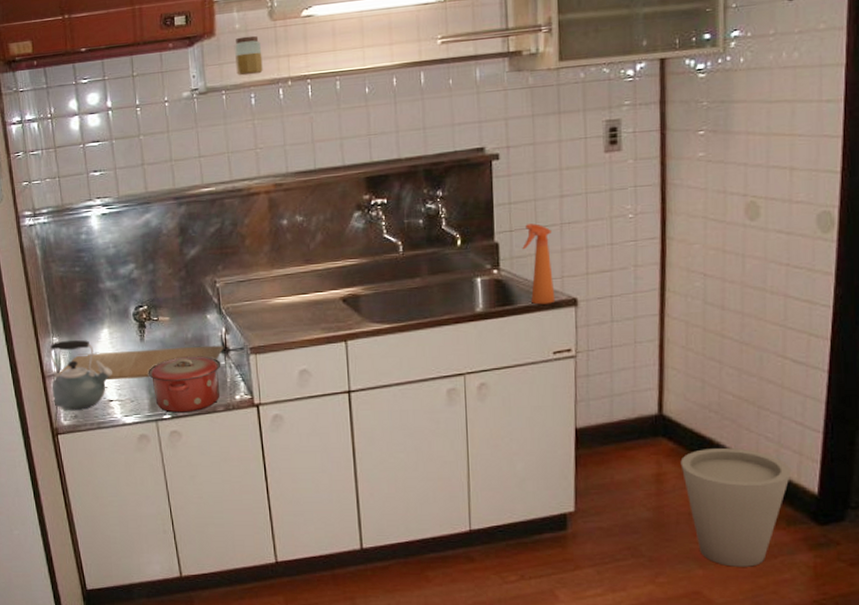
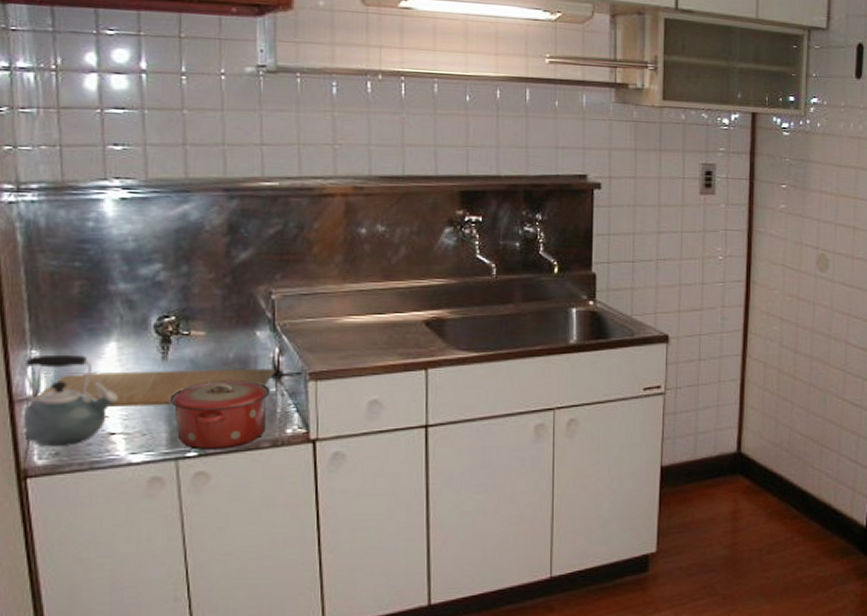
peanut butter: present [234,35,263,76] -> none [315,16,349,61]
spray bottle: present [522,223,556,306] -> none [619,257,648,341]
bucket: present [680,448,792,567] -> none [754,485,846,600]

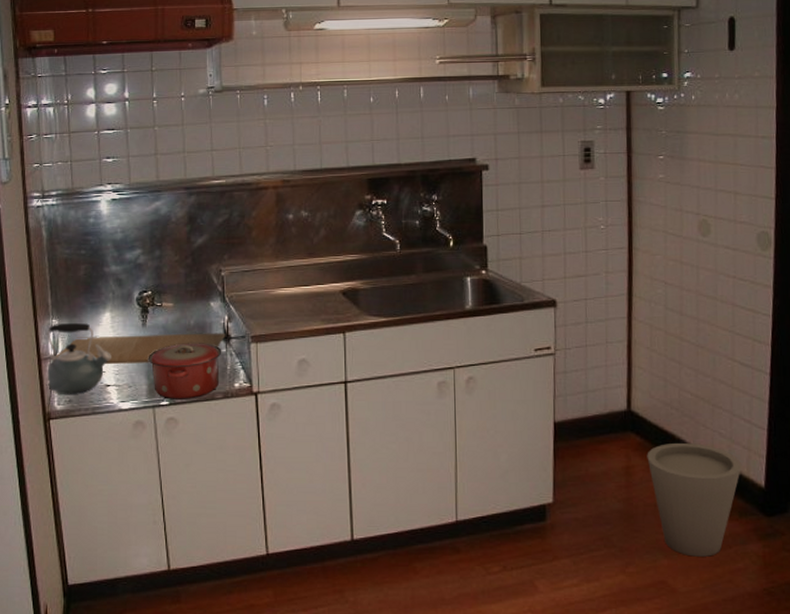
bucket: none [754,485,846,600] -> present [647,443,742,557]

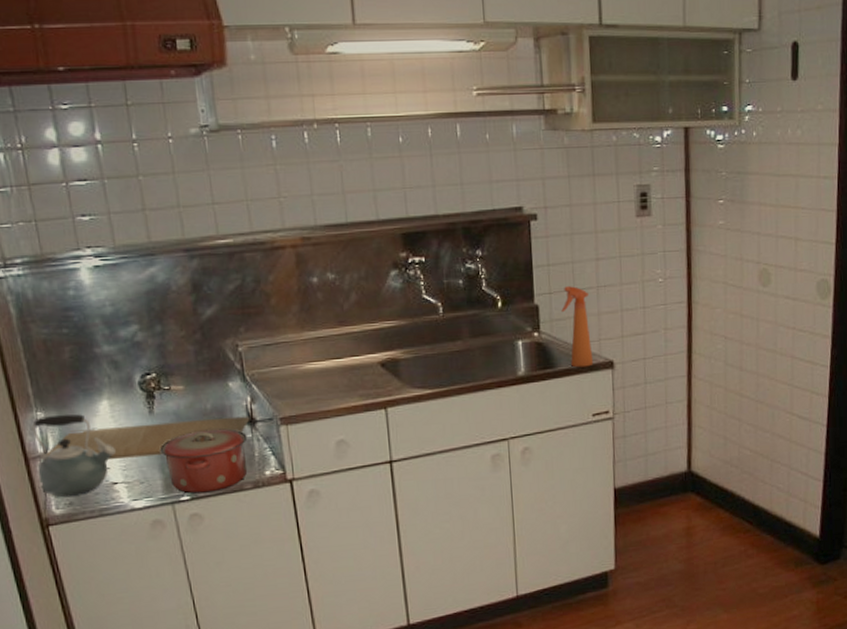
spray bottle: none [508,230,537,306] -> present [561,286,594,369]
bucket: present [647,443,742,557] -> none [707,499,799,609]

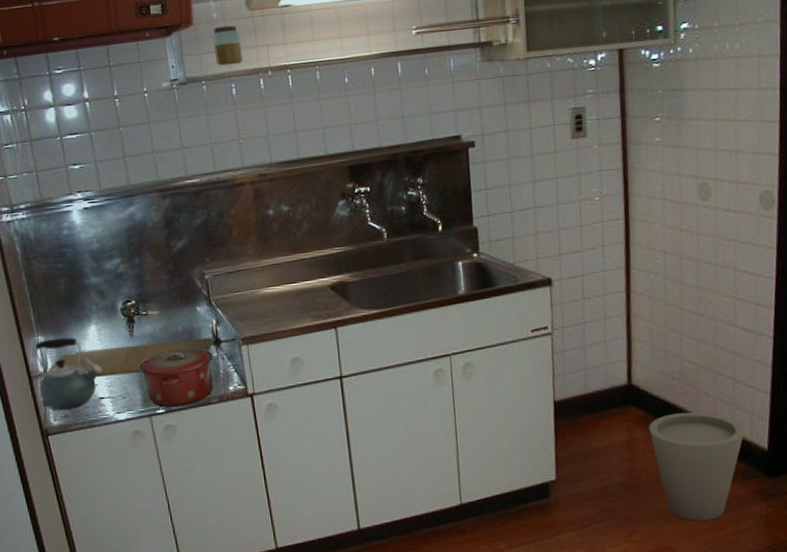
peanut butter: none [249,69,284,114] -> present [212,25,243,66]
spray bottle: present [561,286,594,369] -> none [499,208,532,287]
bucket: none [707,499,799,609] -> present [648,412,745,521]

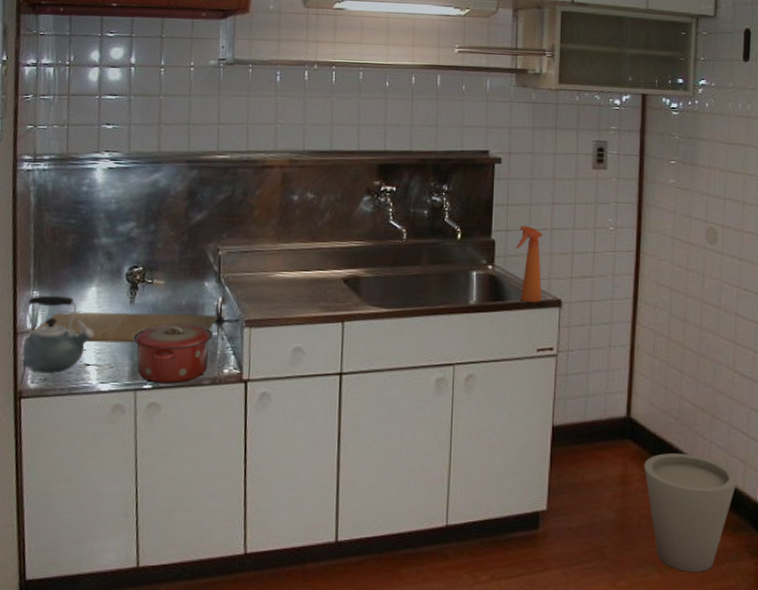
peanut butter: present [212,25,243,66] -> none [265,17,293,54]
spray bottle: none [499,208,532,287] -> present [516,226,543,304]

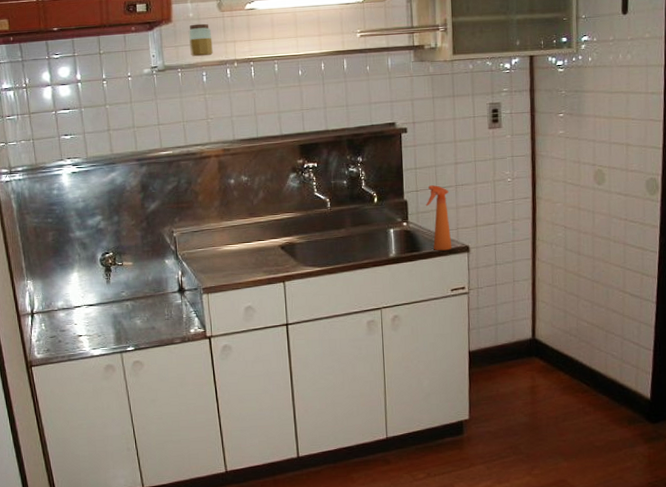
kettle: present [20,295,94,372] -> none [23,282,81,345]
cutting board: present [33,311,218,343] -> none [33,286,180,317]
casserole: present [133,323,213,385] -> none [113,295,178,346]
peanut butter: none [265,17,293,54] -> present [188,23,213,57]
bucket: present [644,453,738,572] -> none [549,364,631,459]

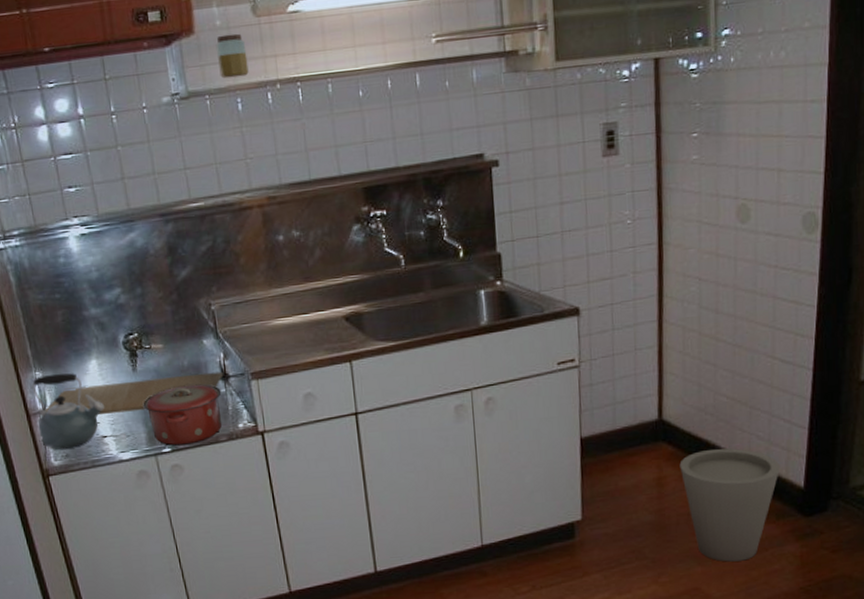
kettle: none [23,282,81,345] -> present [31,373,104,450]
cutting board: none [33,286,180,317] -> present [45,371,224,414]
casserole: none [113,295,178,346] -> present [143,384,222,447]
spray bottle: present [426,185,453,252] -> none [524,232,559,317]
bucket: none [549,364,631,459] -> present [679,448,781,562]

